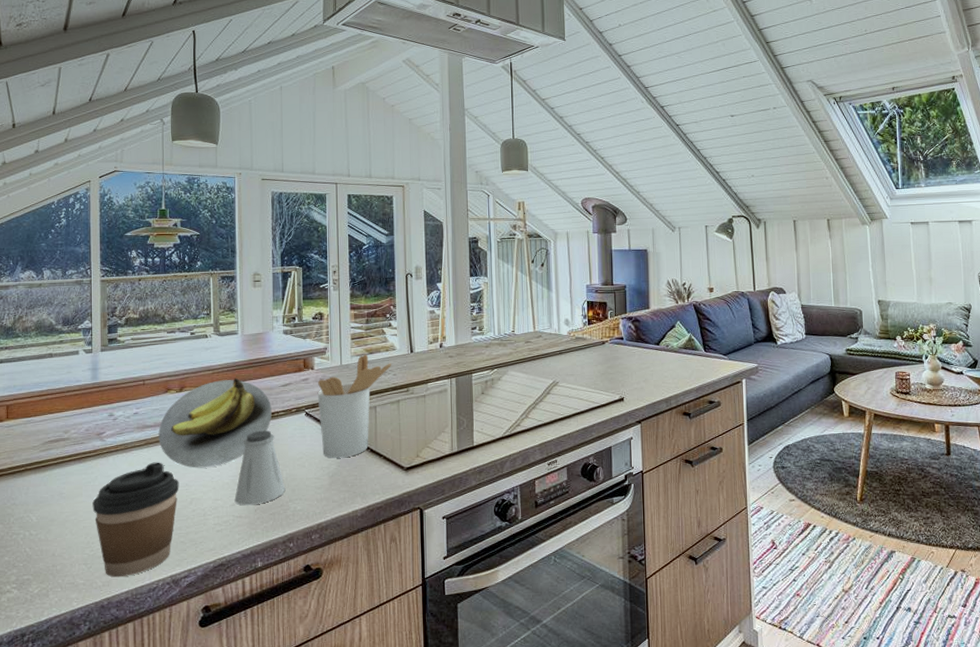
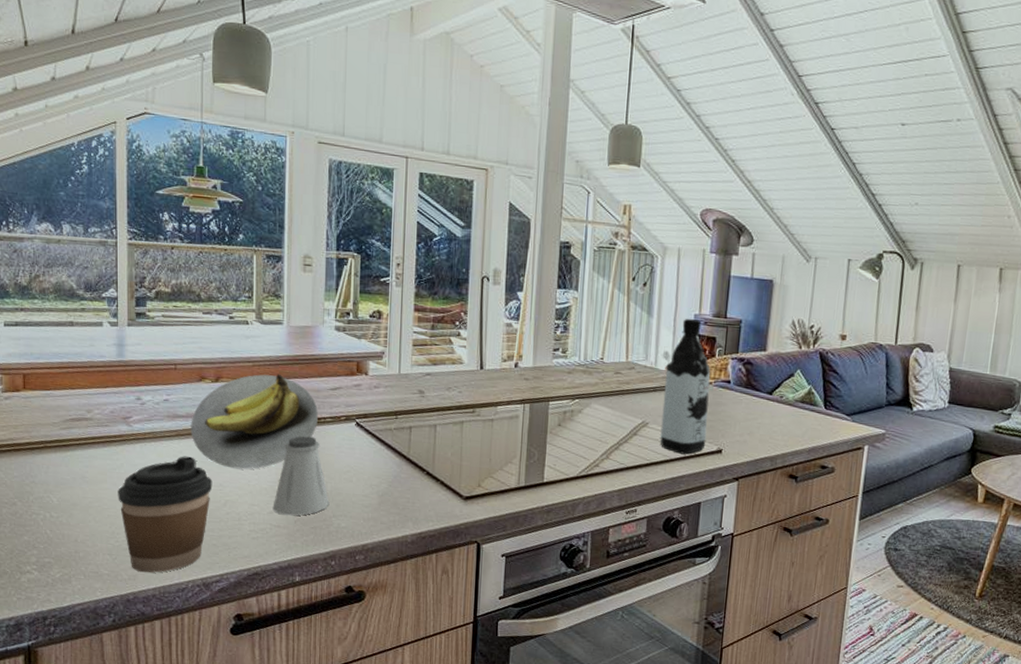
utensil holder: present [317,354,392,458] -> none [370,364,458,478]
water bottle: none [568,288,609,406] -> present [660,318,711,455]

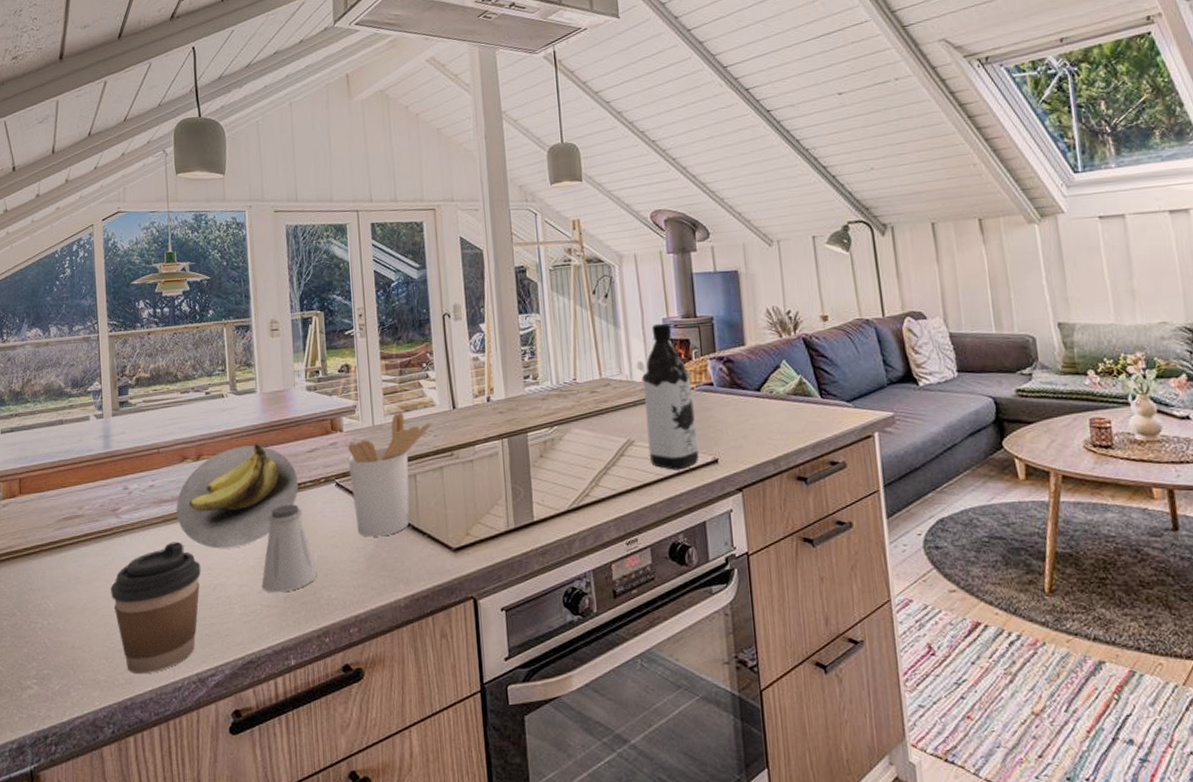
utensil holder: none [370,364,458,478] -> present [348,412,432,537]

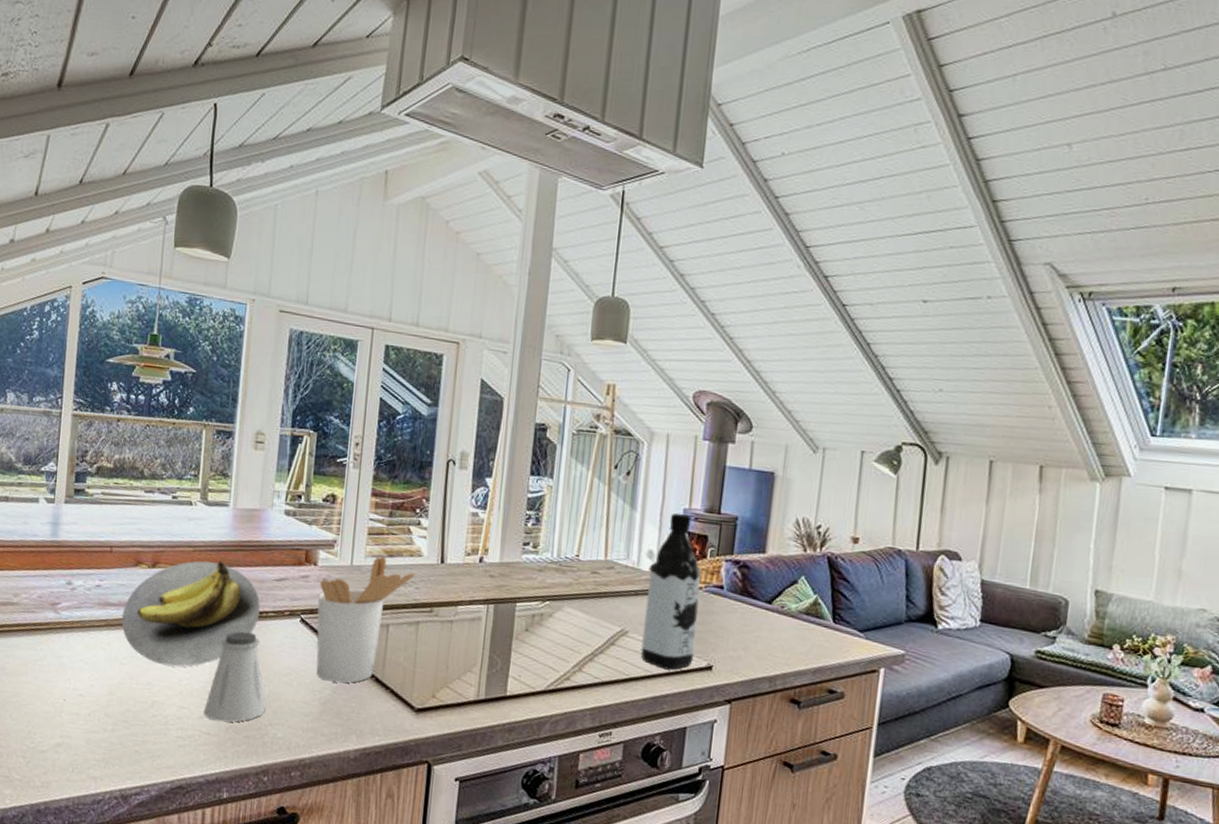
coffee cup: present [110,542,201,674] -> none [38,648,141,781]

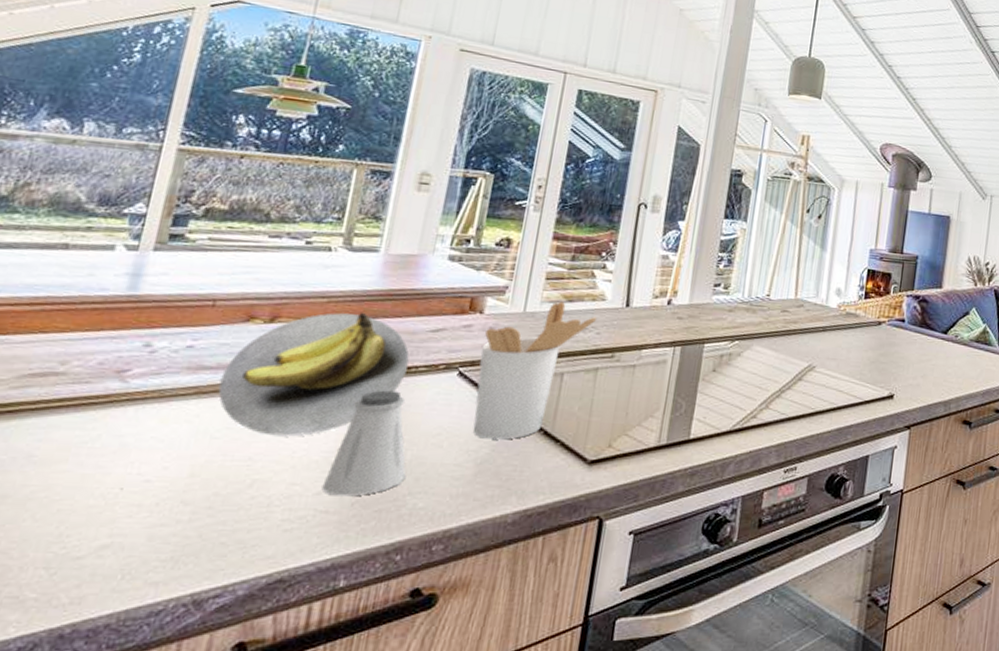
water bottle: present [640,512,701,670] -> none [827,253,885,401]

